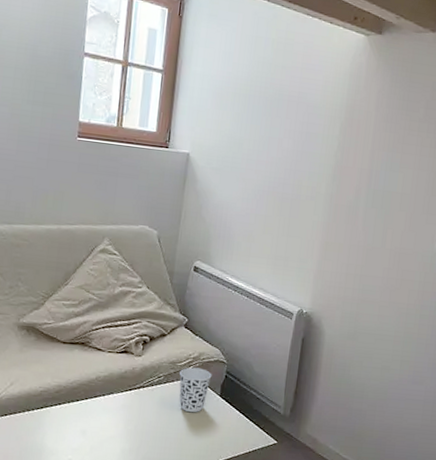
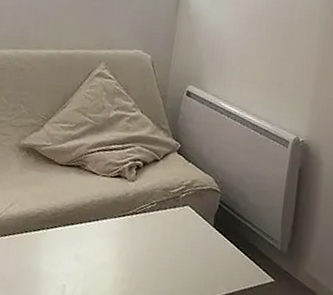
cup: present [179,367,212,413] -> none [171,195,205,243]

